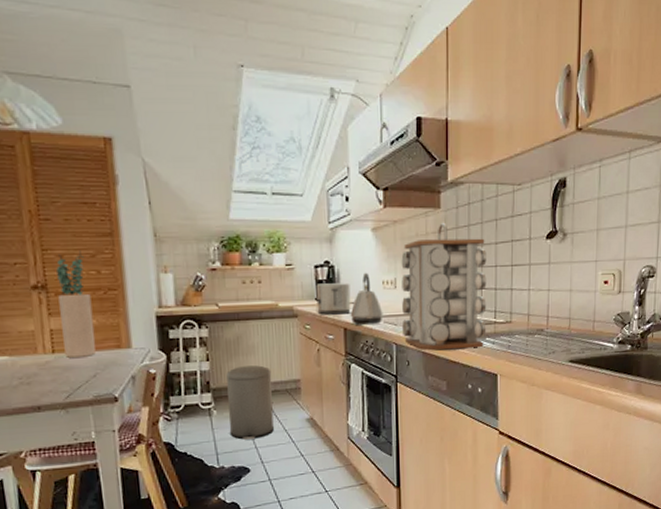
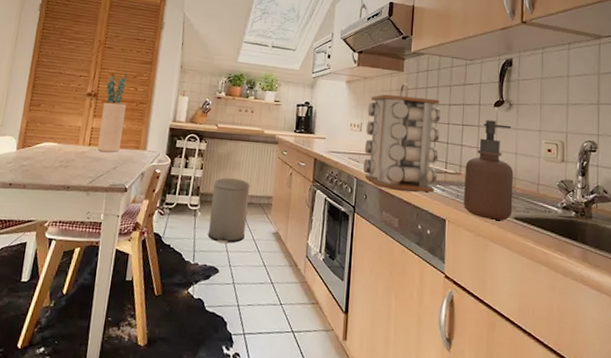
toaster: present [316,283,351,315] -> none [294,119,324,147]
kettle: present [350,272,383,326] -> none [320,115,349,160]
soap dispenser: none [516,255,568,367] -> present [464,120,514,221]

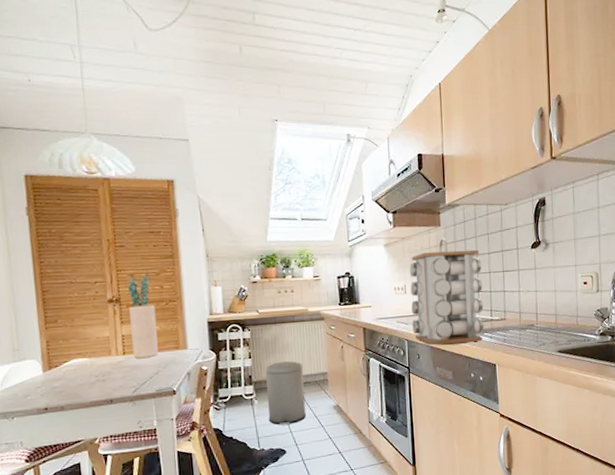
soap dispenser: present [464,120,514,221] -> none [509,262,556,357]

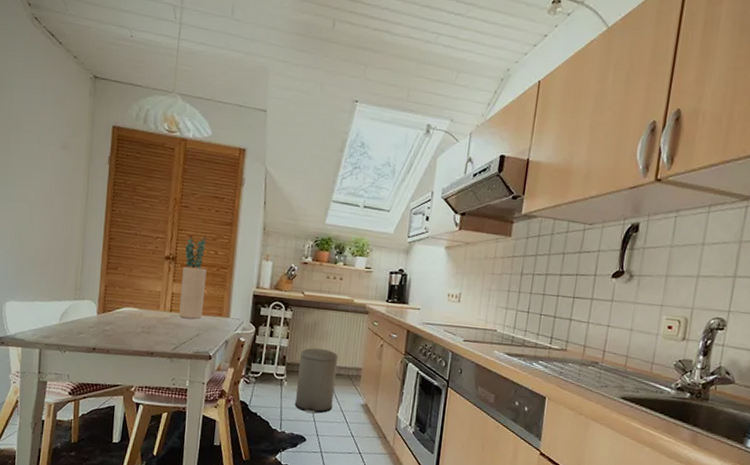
spice rack: present [409,237,485,346] -> none [459,249,550,370]

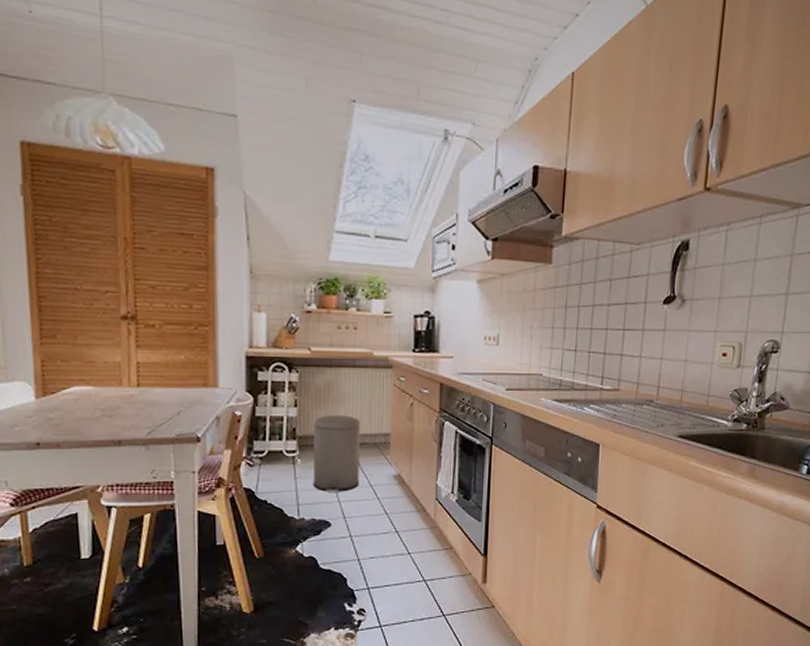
vase: present [179,233,208,319] -> none [148,282,183,393]

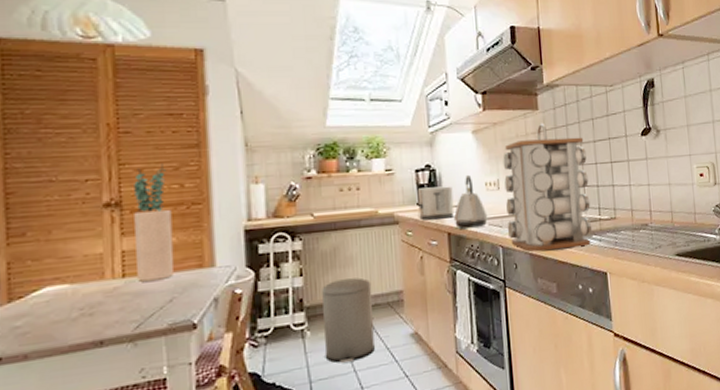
vase: none [148,282,183,393] -> present [134,163,175,282]
toaster: none [413,335,450,369] -> present [417,186,455,221]
kettle: none [447,325,483,382] -> present [453,174,488,230]
spice rack: none [501,278,598,416] -> present [503,123,593,252]

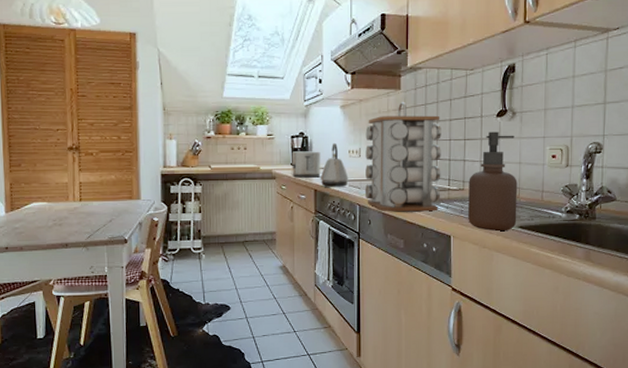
vase: present [134,163,175,282] -> none [87,120,114,205]
pedal bin: present [322,277,375,363] -> none [215,218,252,281]
soap dispenser: none [620,151,673,263] -> present [468,131,518,232]

